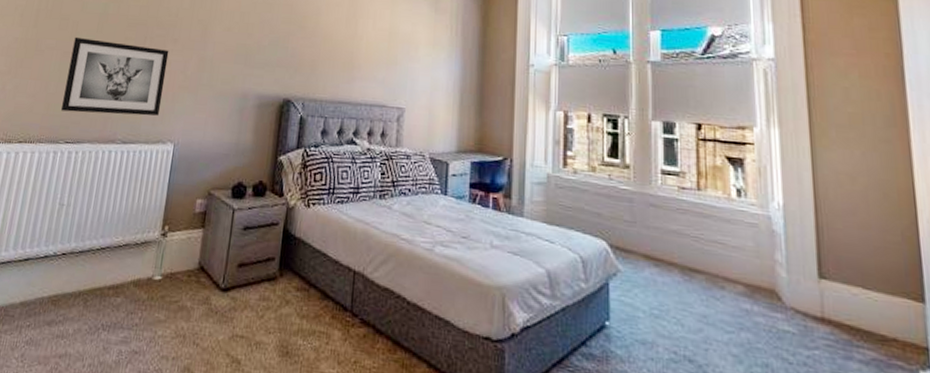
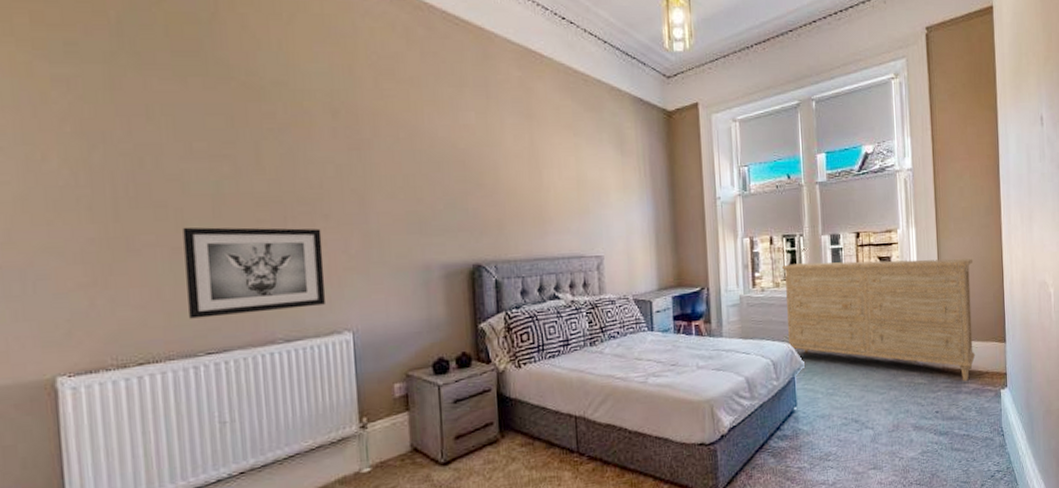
dresser: none [599,147,875,345] -> present [781,258,976,381]

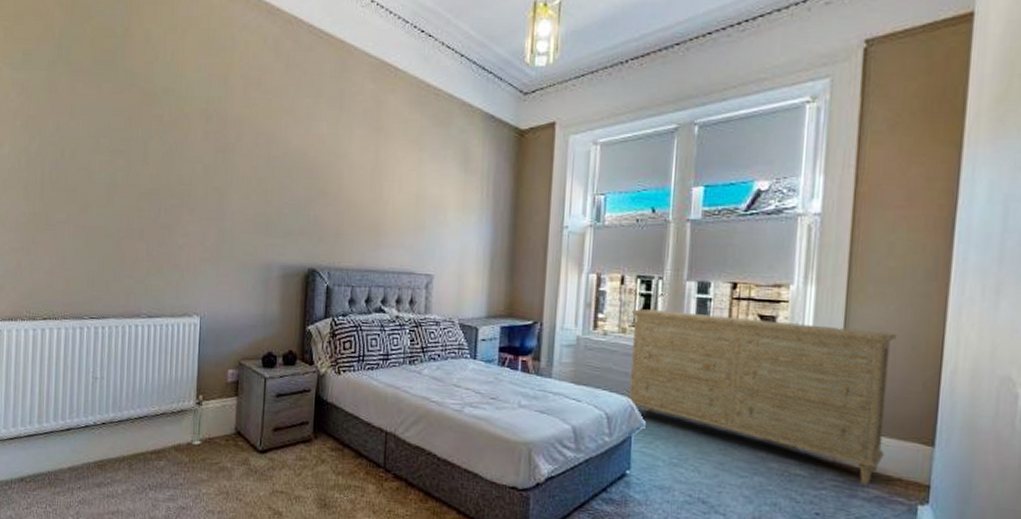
wall art: present [183,227,327,319] -> none [82,209,186,290]

